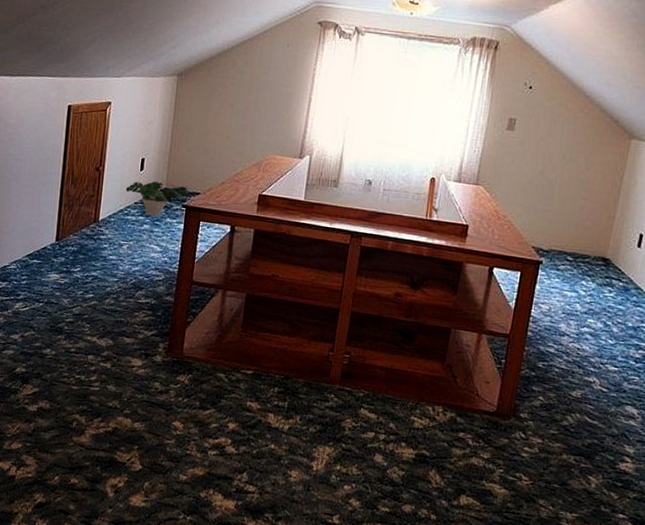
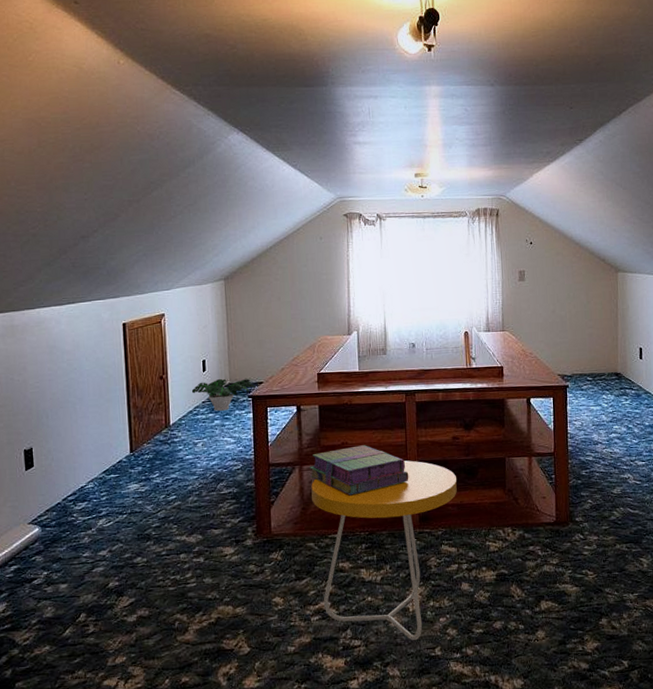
side table: none [223,307,391,502] -> present [311,460,457,640]
stack of books: none [232,280,339,334] -> present [309,445,409,496]

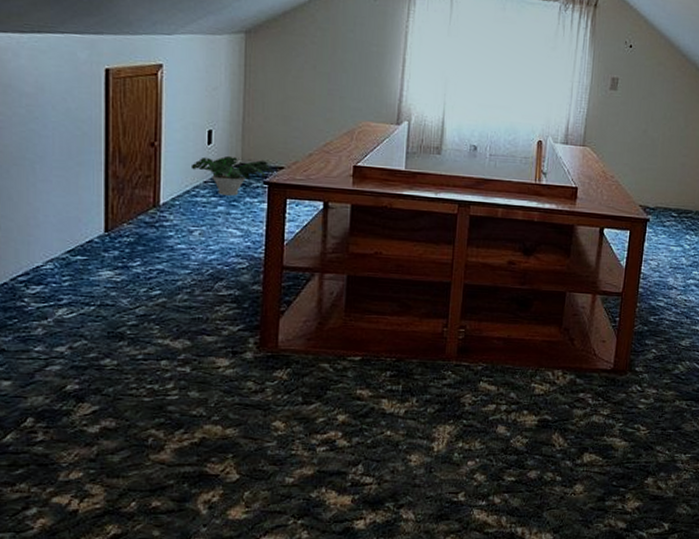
stack of books: present [309,445,409,496] -> none [331,258,452,315]
side table: present [311,460,457,640] -> none [331,282,507,482]

